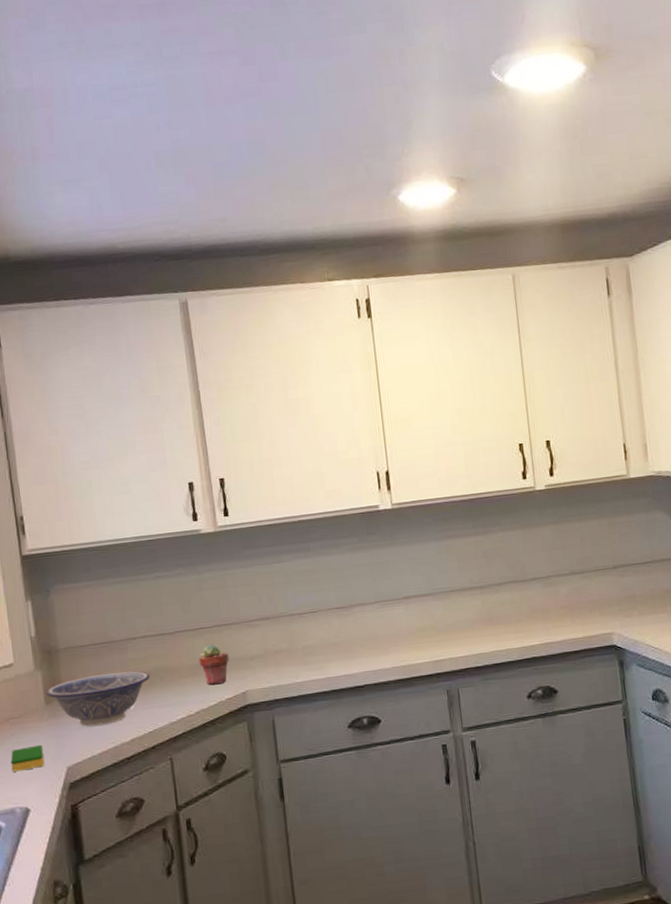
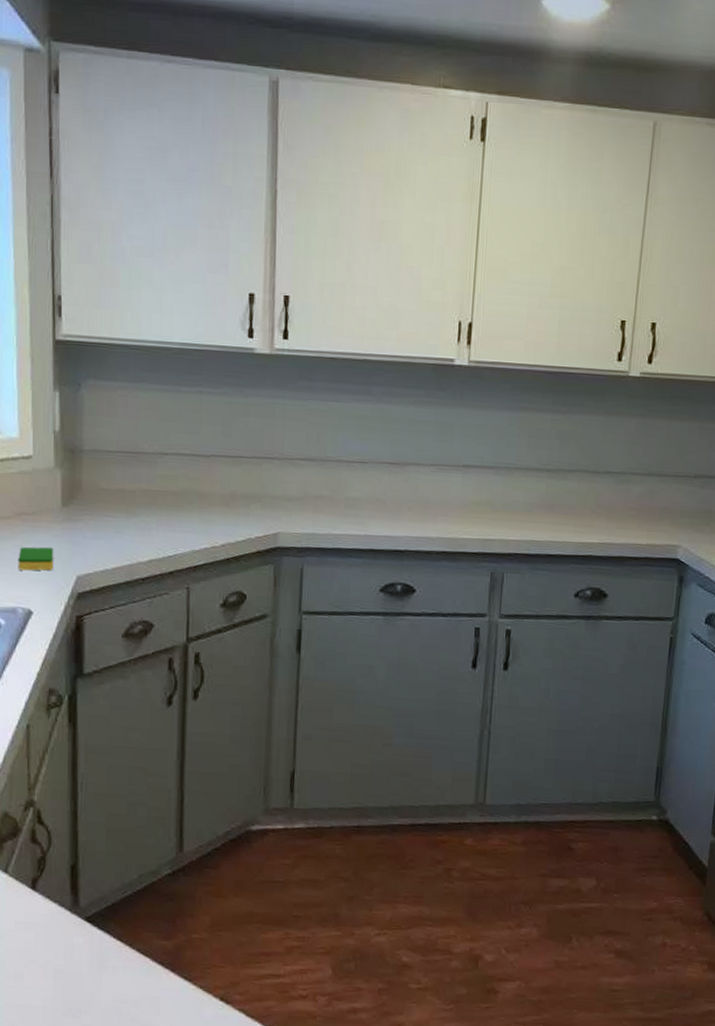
decorative bowl: present [45,671,150,727] -> none [63,485,178,540]
potted succulent: present [199,644,230,685] -> none [232,476,265,520]

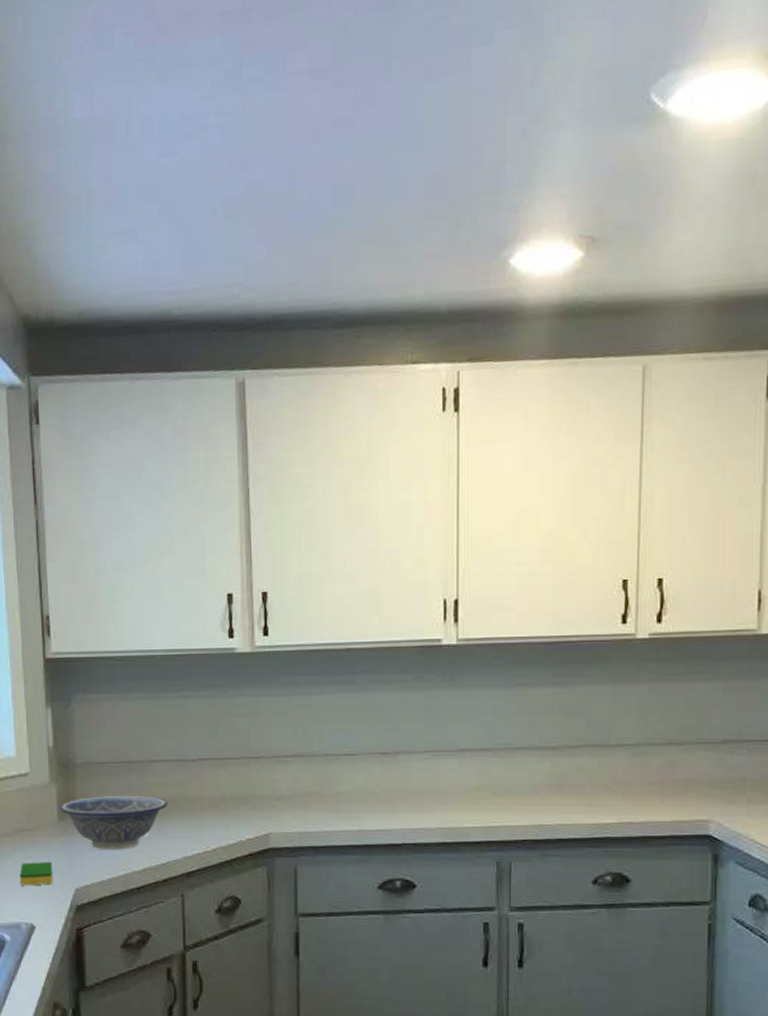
decorative bowl: none [63,485,178,540] -> present [59,796,168,849]

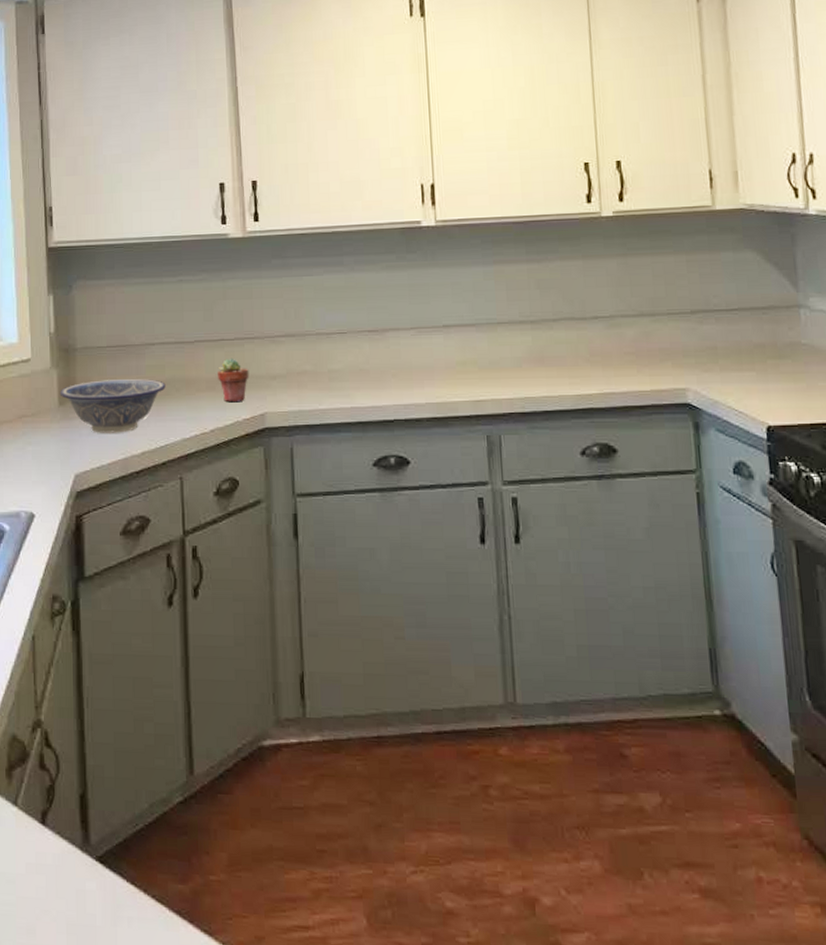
dish sponge: present [20,861,53,886] -> none [20,447,53,473]
potted succulent: none [221,777,254,822] -> present [218,358,249,403]

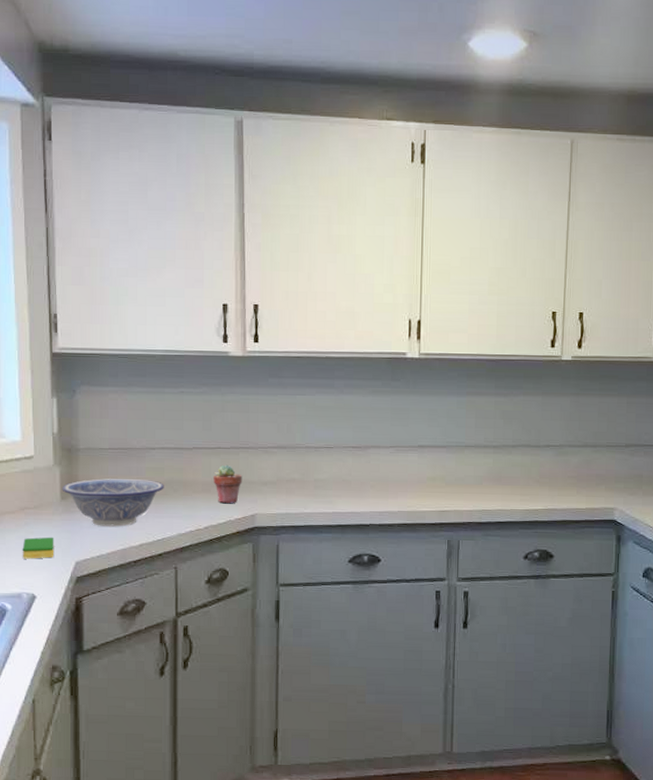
dish sponge: none [20,447,53,473] -> present [22,536,55,559]

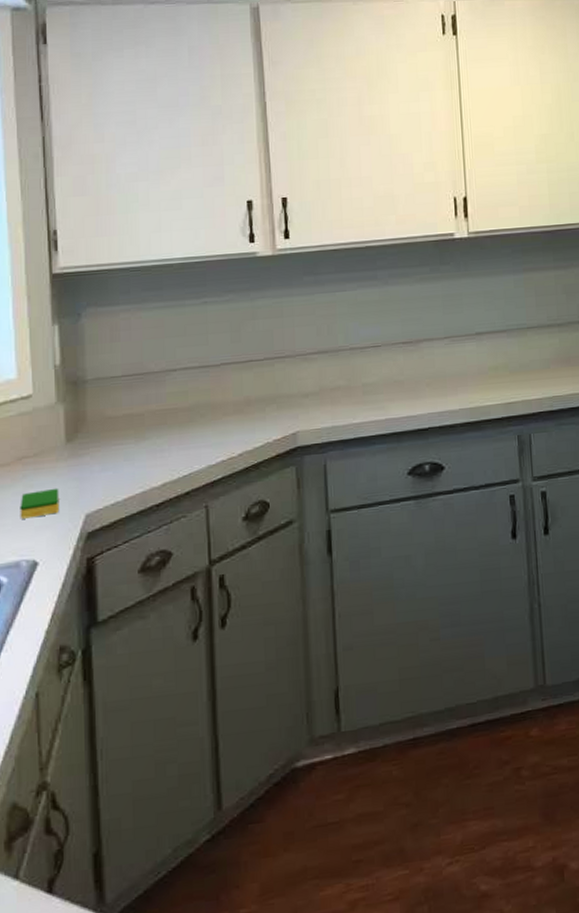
decorative bowl: present [62,479,164,527] -> none [67,406,189,468]
potted succulent: present [213,464,243,504] -> none [246,378,280,424]

